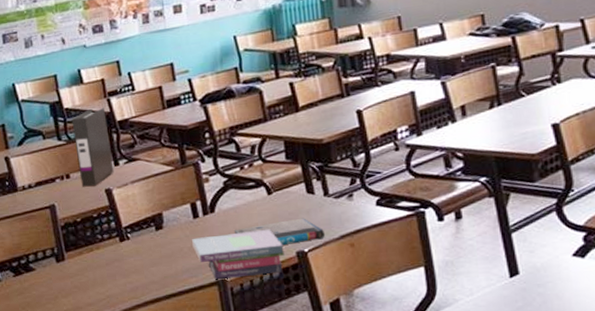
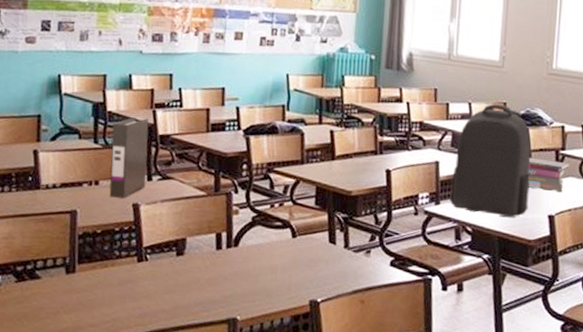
books: present [192,229,284,279] -> none [210,270,299,320]
book: present [233,218,326,245] -> none [253,266,340,292]
backpack: none [432,16,526,136] -> present [450,103,531,218]
books: none [519,64,570,99] -> present [528,157,569,192]

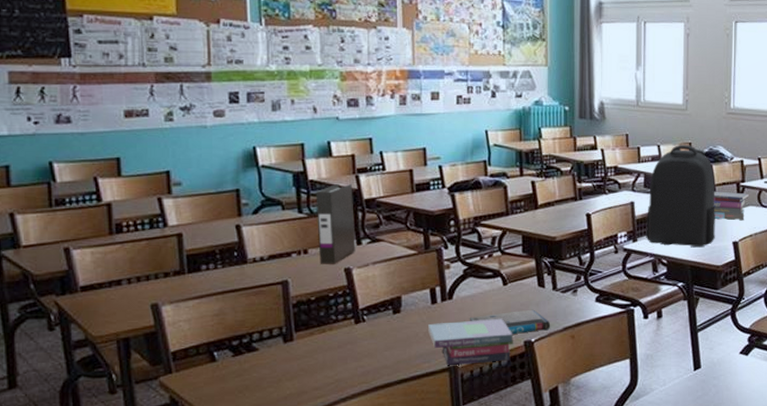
books: none [210,270,299,320] -> present [428,318,513,365]
book: none [253,266,340,292] -> present [469,309,551,334]

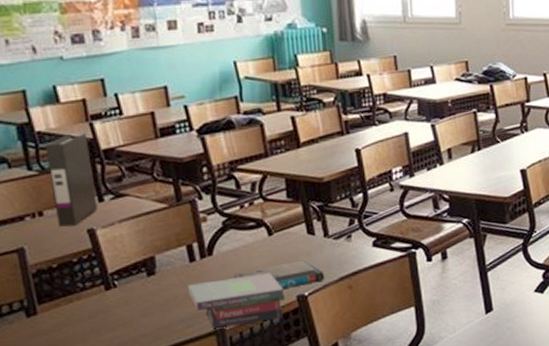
backpack: present [646,144,715,248] -> none [423,63,501,179]
books: present [713,191,749,220] -> none [496,114,535,146]

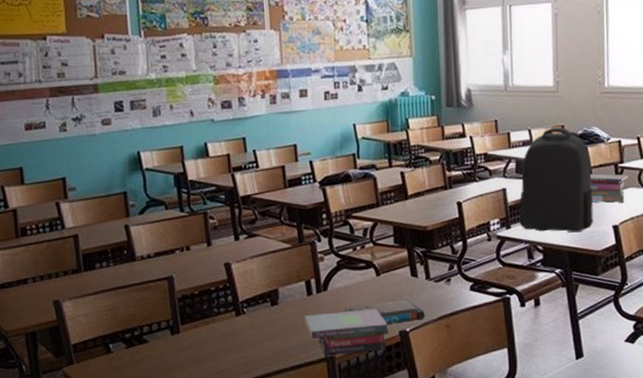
binder: present [45,132,98,227] -> none [195,181,234,260]
backpack: none [423,63,501,179] -> present [519,127,594,233]
books: none [496,114,535,146] -> present [590,173,628,203]

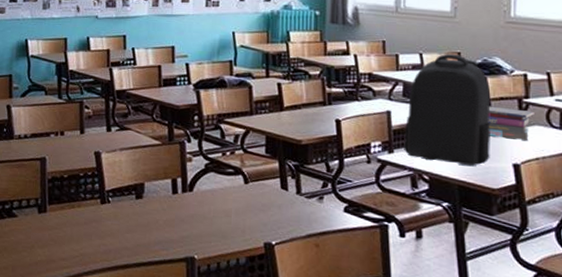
books: present [305,308,388,355] -> none [168,212,253,260]
book: present [344,299,426,324] -> none [208,211,293,235]

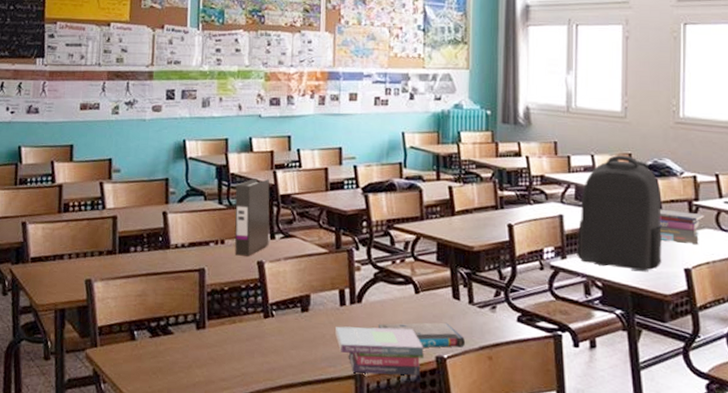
binder: none [73,74,106,147] -> present [234,177,270,257]
books: none [168,212,253,260] -> present [335,326,424,376]
book: none [208,211,293,235] -> present [377,322,466,348]

